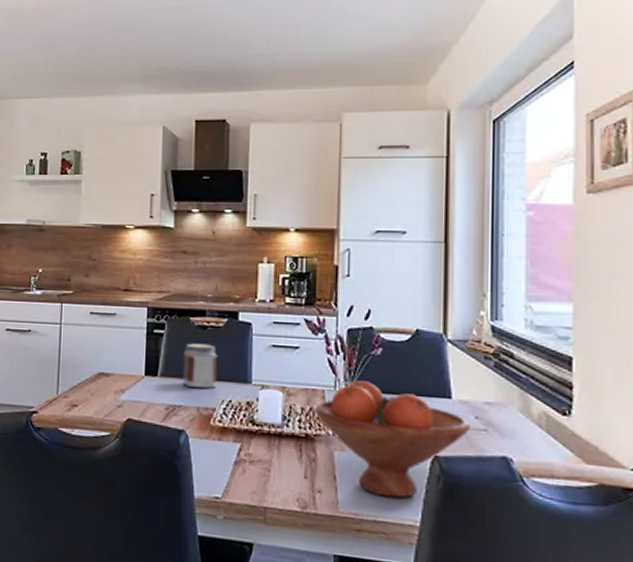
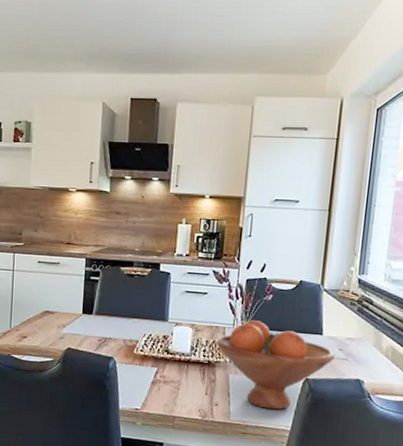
jar: present [182,343,218,388] -> none [113,288,142,325]

